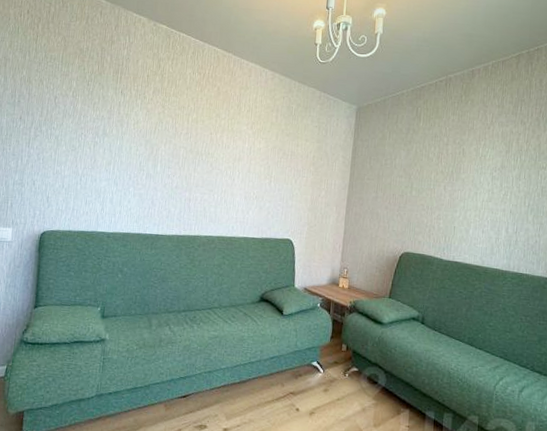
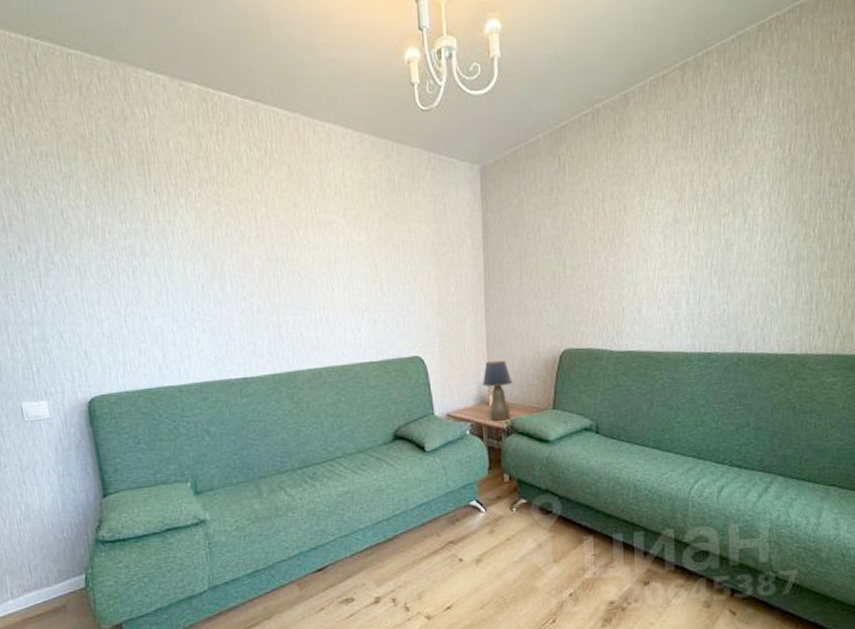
table lamp: none [335,251,360,301] -> present [482,360,513,421]

